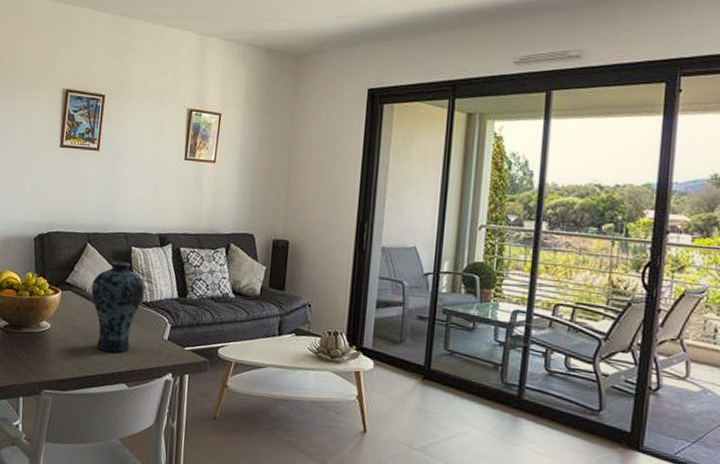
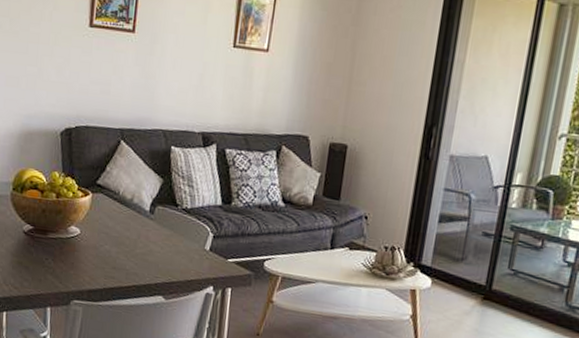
vase: present [91,261,146,353] -> none [125,162,186,263]

